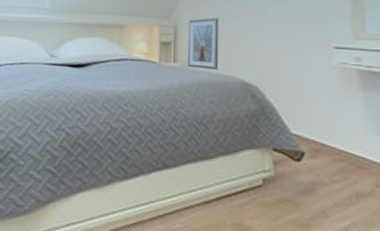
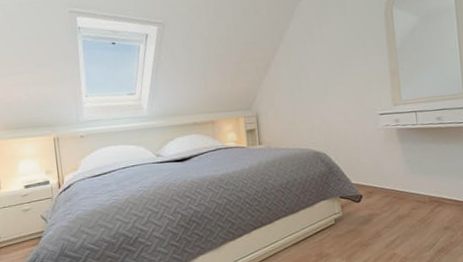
picture frame: present [187,17,219,70] -> none [267,103,295,147]

